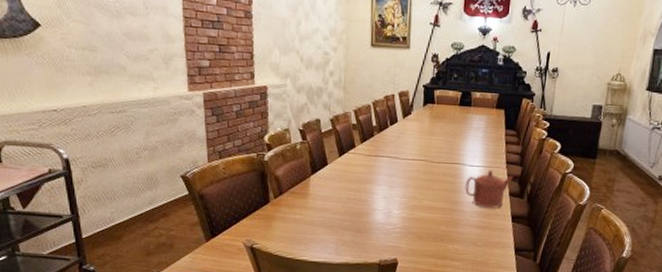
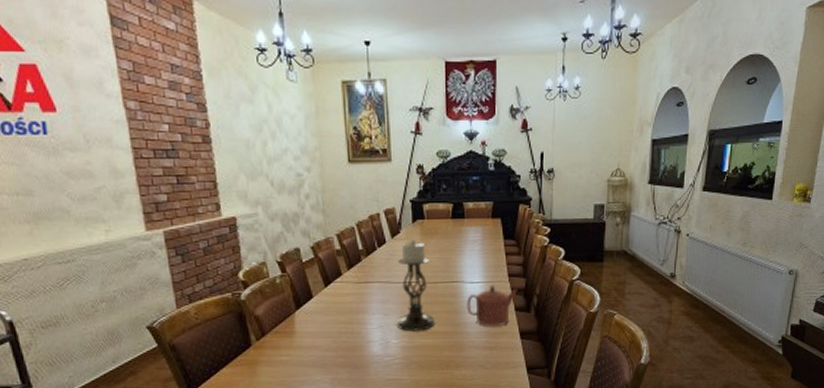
candle holder: none [400,121,437,205] -> present [396,239,435,332]

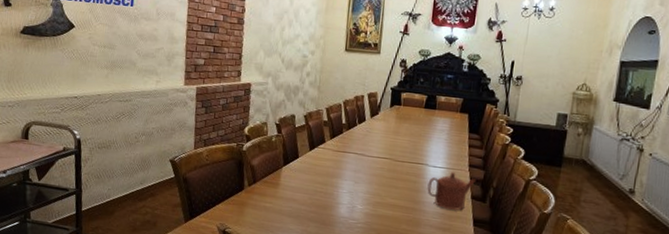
candle holder: present [396,239,435,332] -> none [364,121,402,203]

